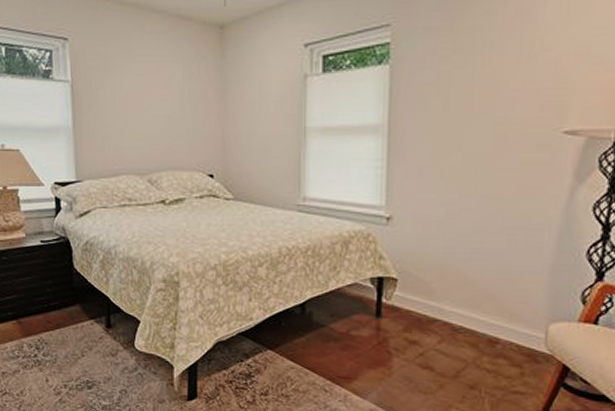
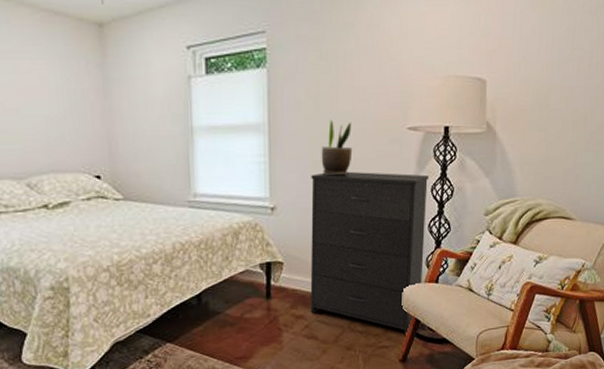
dresser: none [426,181,591,386] -> present [310,171,429,337]
potted plant: none [448,120,489,186] -> present [321,119,353,176]

